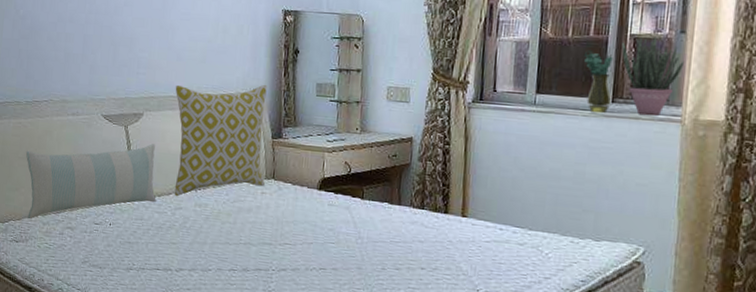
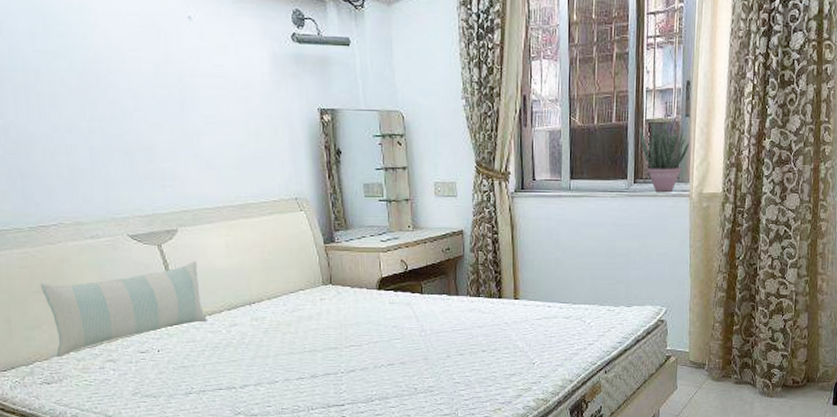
pillow: present [174,84,267,197] -> none [210,188,322,313]
vase: present [583,50,613,114] -> none [608,136,634,194]

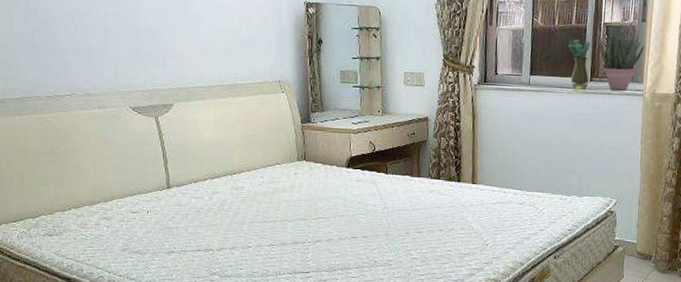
pillow: present [41,261,207,357] -> none [52,133,193,212]
vase: none [608,136,634,194] -> present [567,37,590,91]

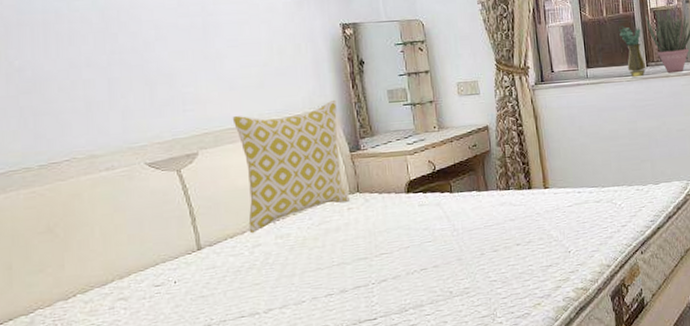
pillow: none [204,73,297,182] -> present [232,99,350,234]

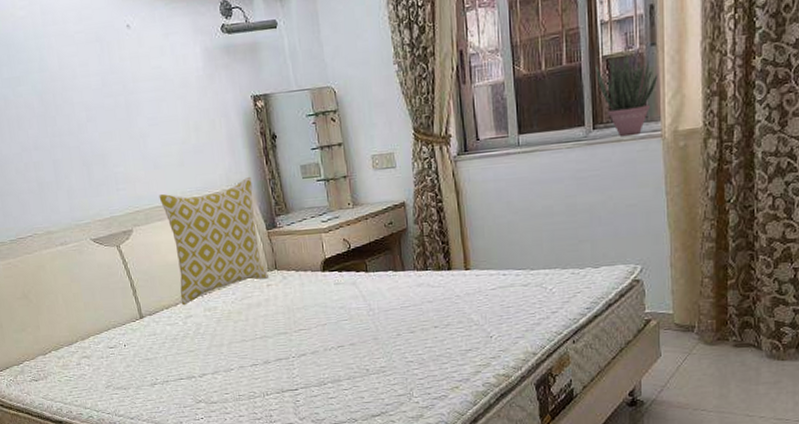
vase: present [618,25,647,78] -> none [559,80,593,144]

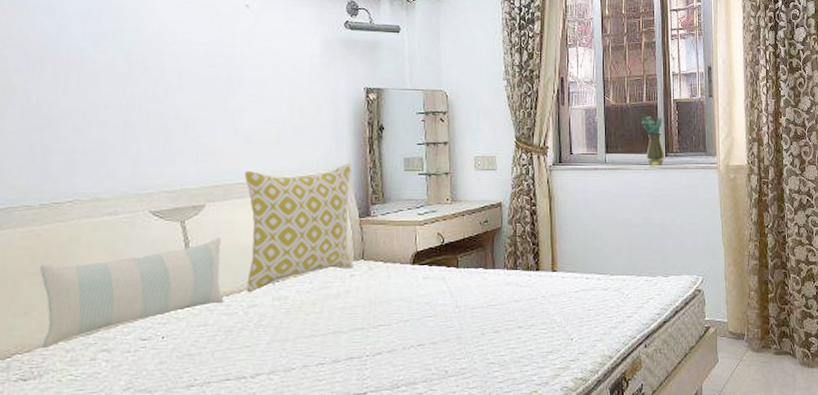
pillow: none [23,258,165,356] -> present [40,238,224,348]
vase: none [559,80,593,144] -> present [640,114,665,167]
potted plant: present [595,54,658,137] -> none [668,101,715,166]

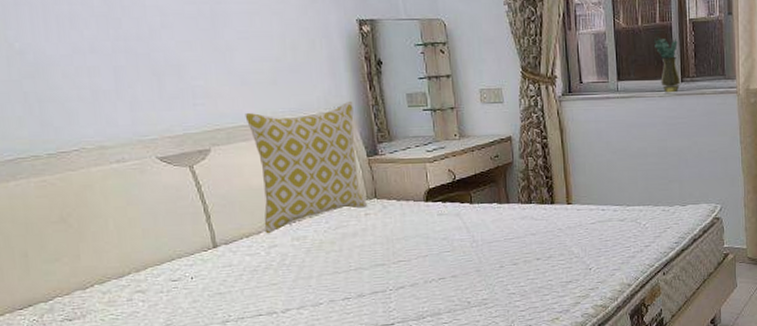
pillow: present [40,238,224,348] -> none [61,181,245,291]

